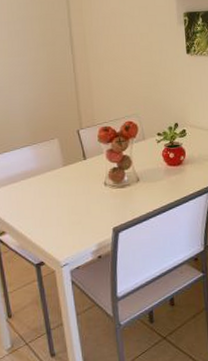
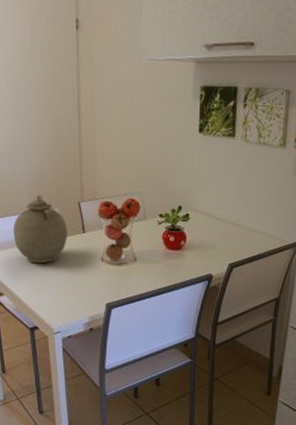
teapot: none [13,127,69,197] -> present [13,195,68,264]

